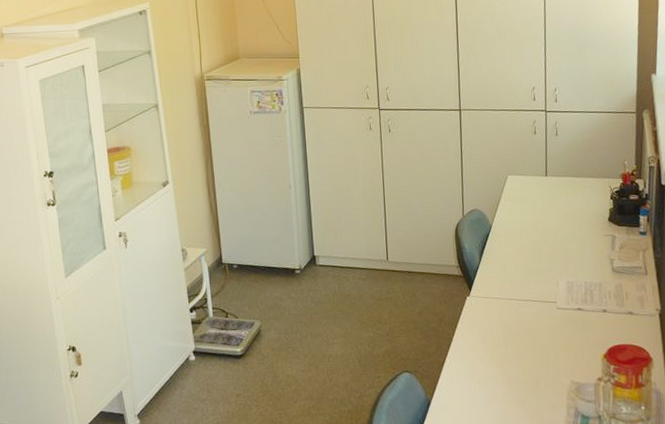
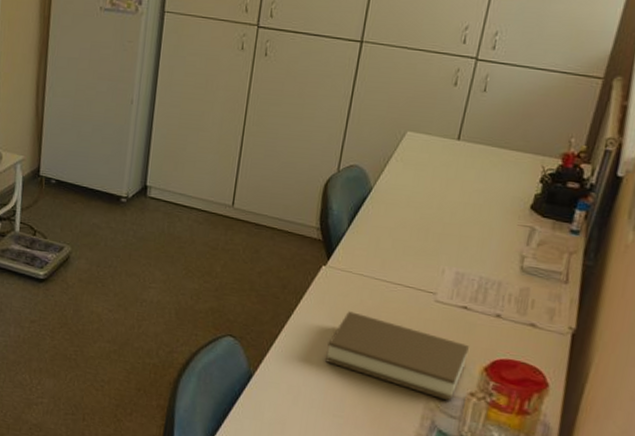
book: none [484,330,590,389] -> present [325,311,469,401]

